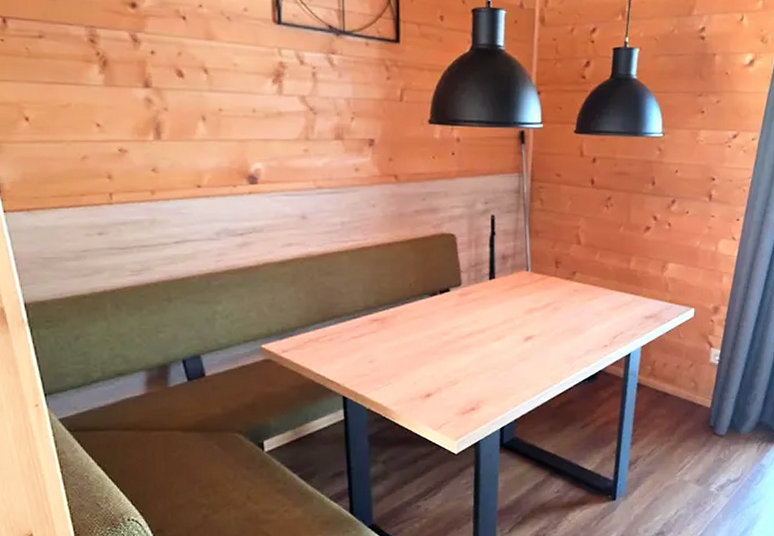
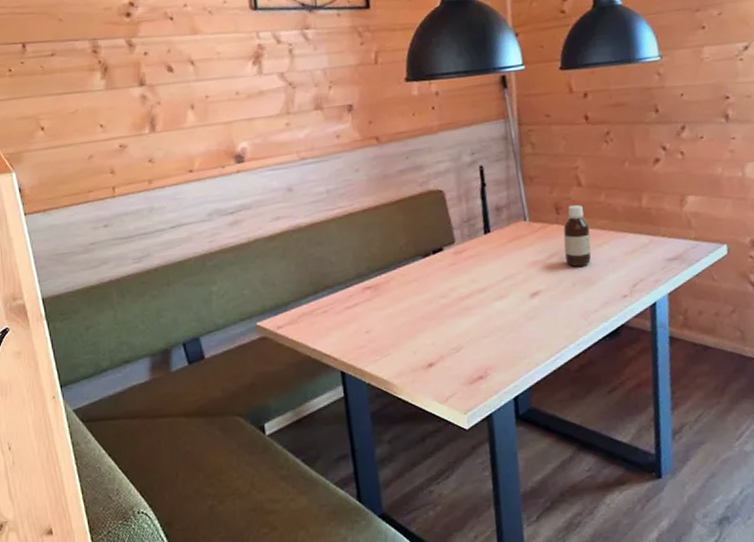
bottle: none [558,260,583,317] -> present [563,204,592,267]

